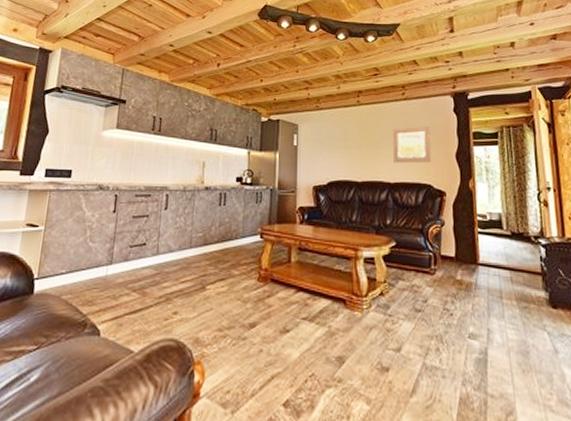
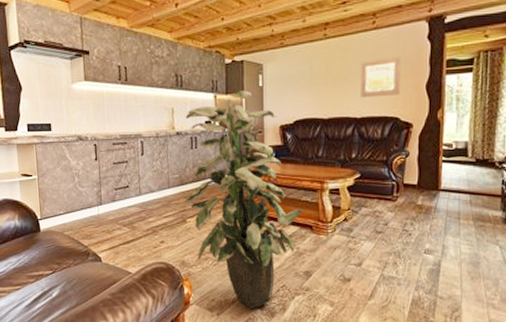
indoor plant: none [207,148,336,405] -> present [185,90,303,309]

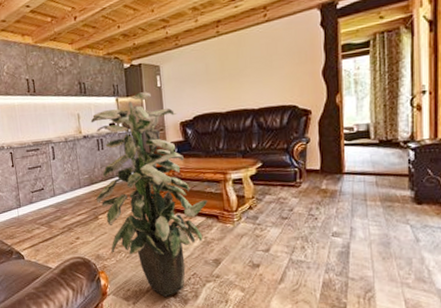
wall art: present [361,57,401,98] -> none [255,46,297,89]

